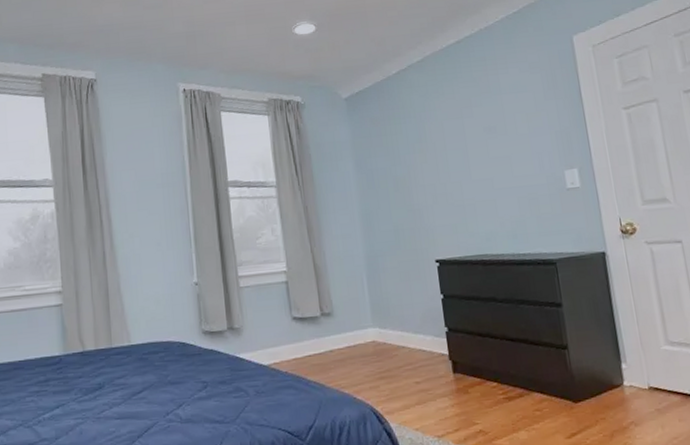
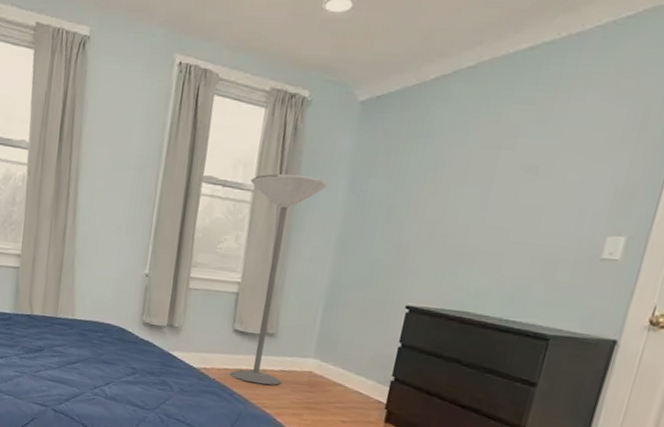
floor lamp: none [271,165,351,367] -> present [229,174,328,385]

